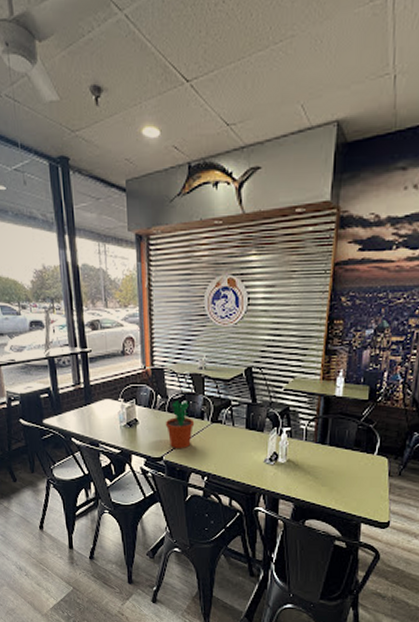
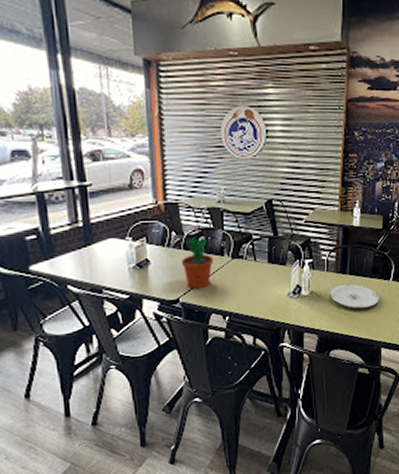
plate: none [307,455,361,482] -> present [330,284,379,309]

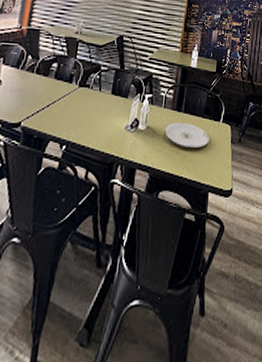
flower pot: present [181,236,214,289] -> none [30,62,62,114]

